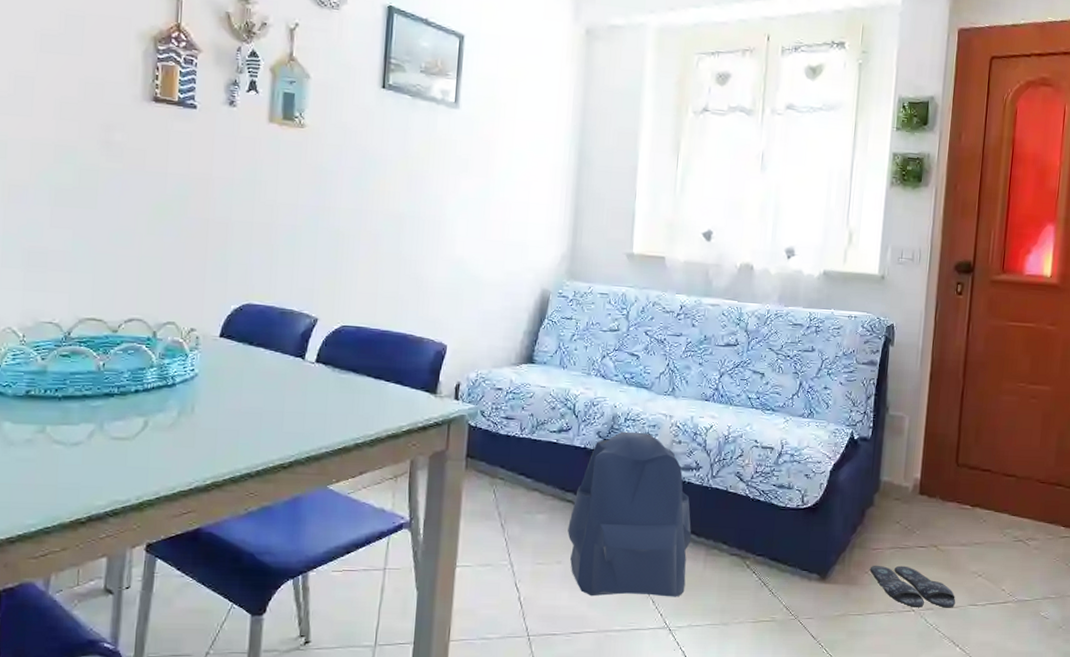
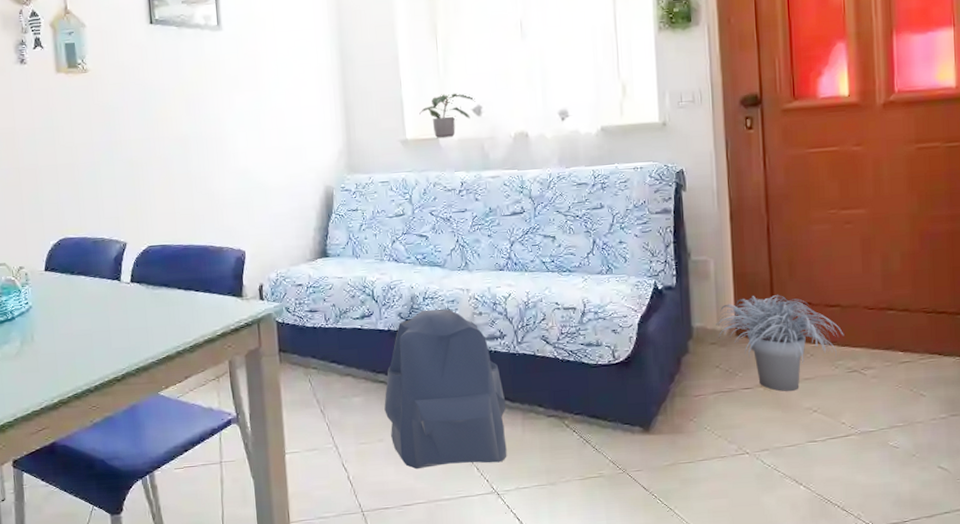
potted plant: none [649,213,707,259] -> present [419,93,475,139]
slippers: present [870,565,956,608] -> none [695,409,793,450]
potted plant: none [902,457,1016,554] -> present [716,294,844,391]

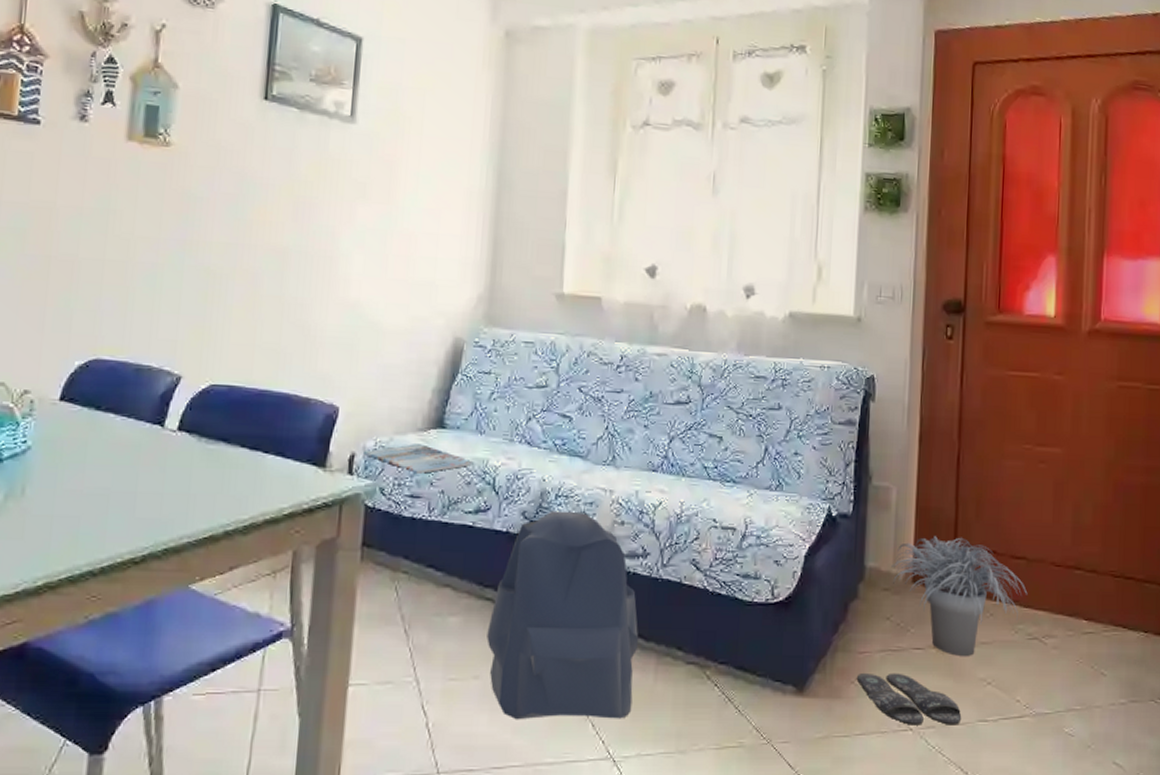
magazine: none [269,271,356,295] -> present [364,444,475,475]
potted plant: present [419,93,475,139] -> none [582,245,651,300]
slippers: none [695,409,793,450] -> present [857,673,962,725]

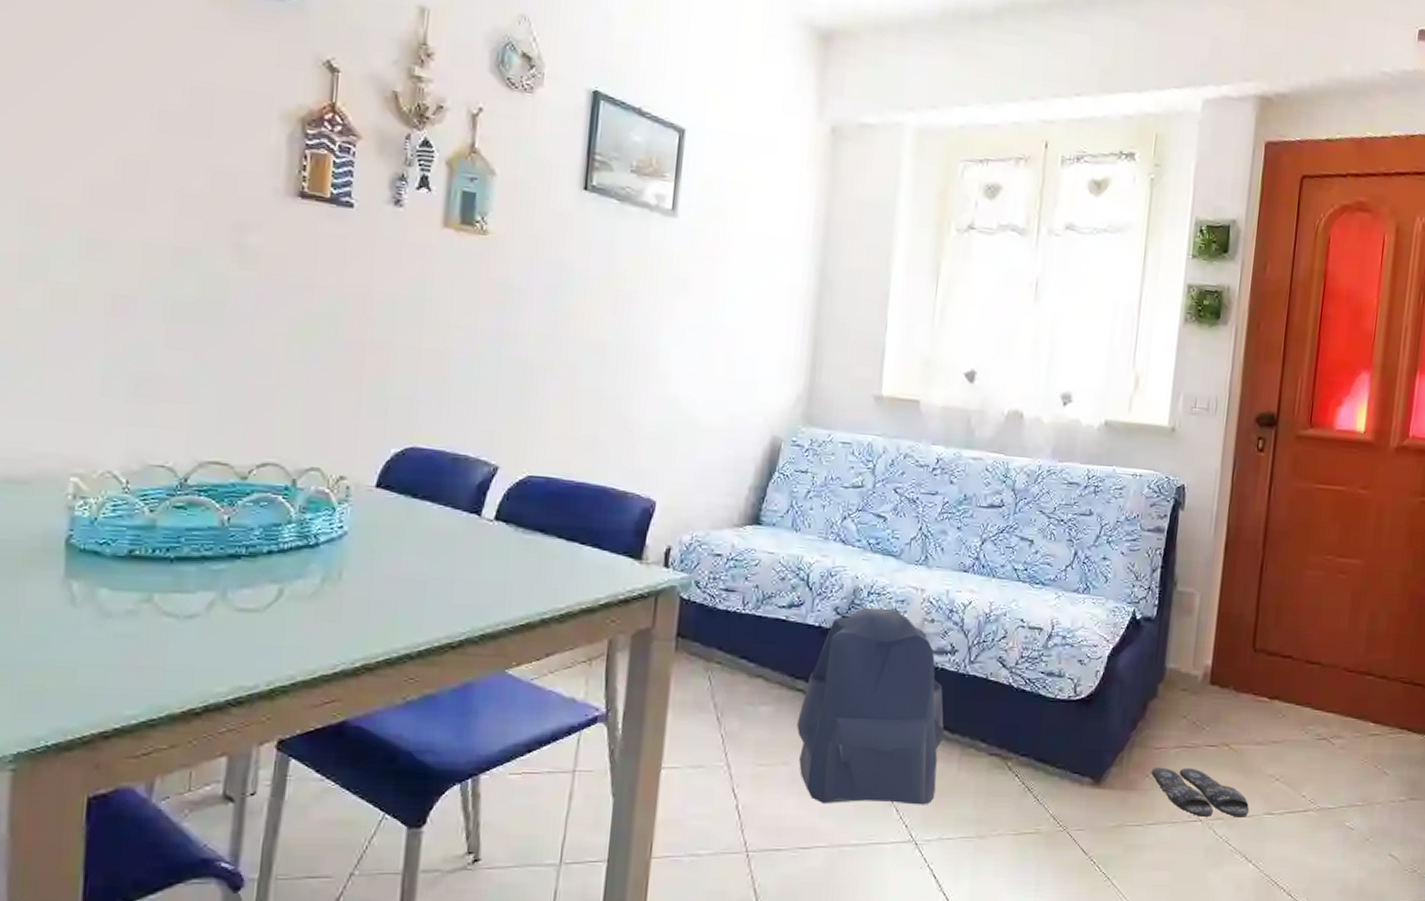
magazine: present [364,444,475,475] -> none [680,539,790,569]
potted plant: present [891,536,1028,656] -> none [1191,640,1320,754]

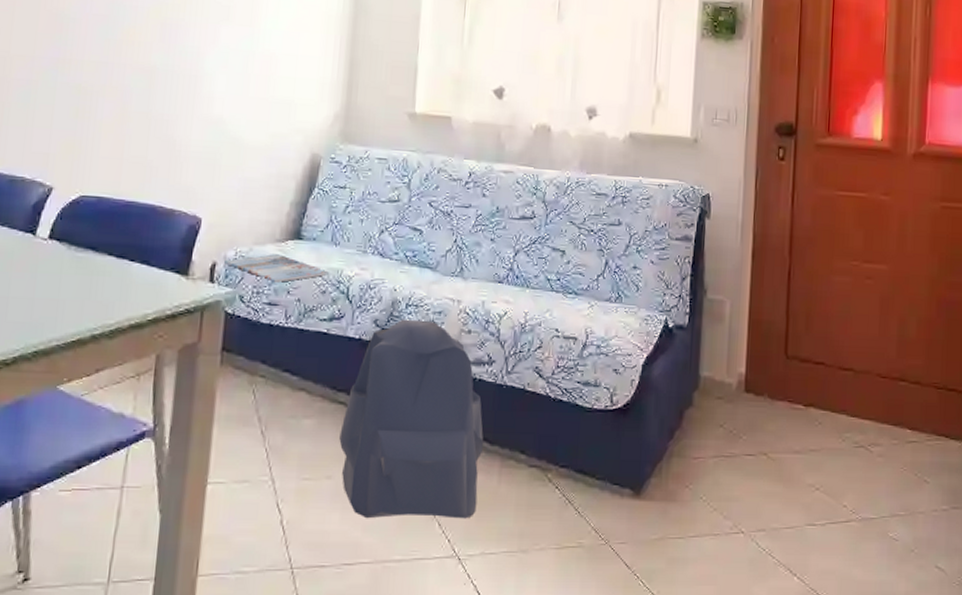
magazine: none [680,539,790,569] -> present [225,254,330,284]
slippers: present [1152,767,1250,817] -> none [692,477,791,529]

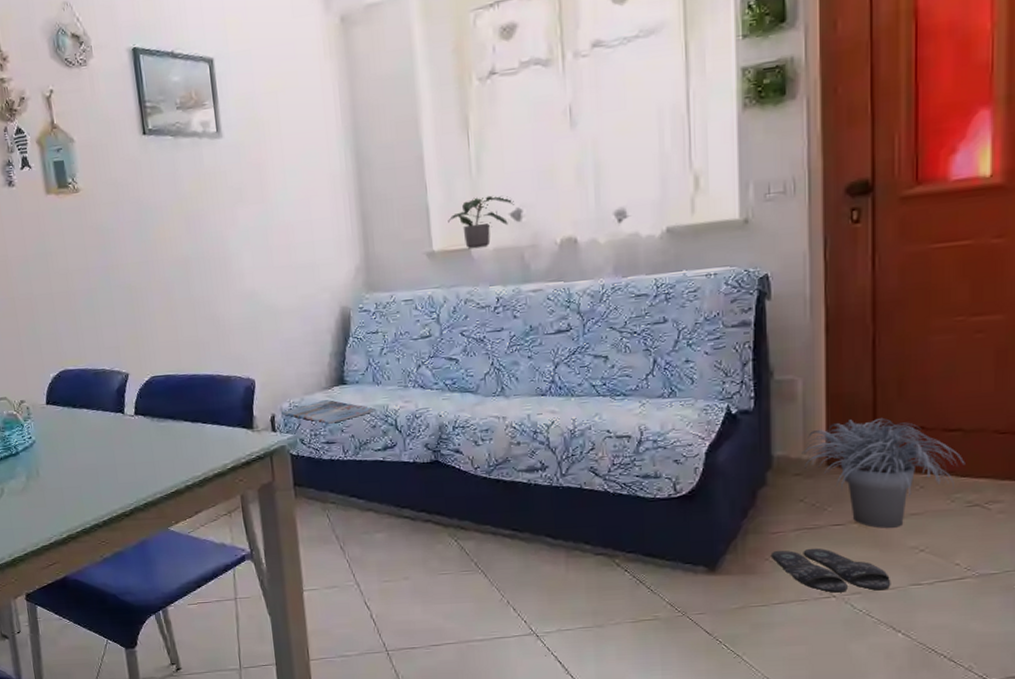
backpack: present [339,319,484,519] -> none [409,439,548,609]
potted plant: none [434,67,498,119] -> present [448,195,514,249]
slippers: none [692,477,791,529] -> present [772,548,891,593]
potted plant: none [725,348,855,463] -> present [802,417,965,528]

